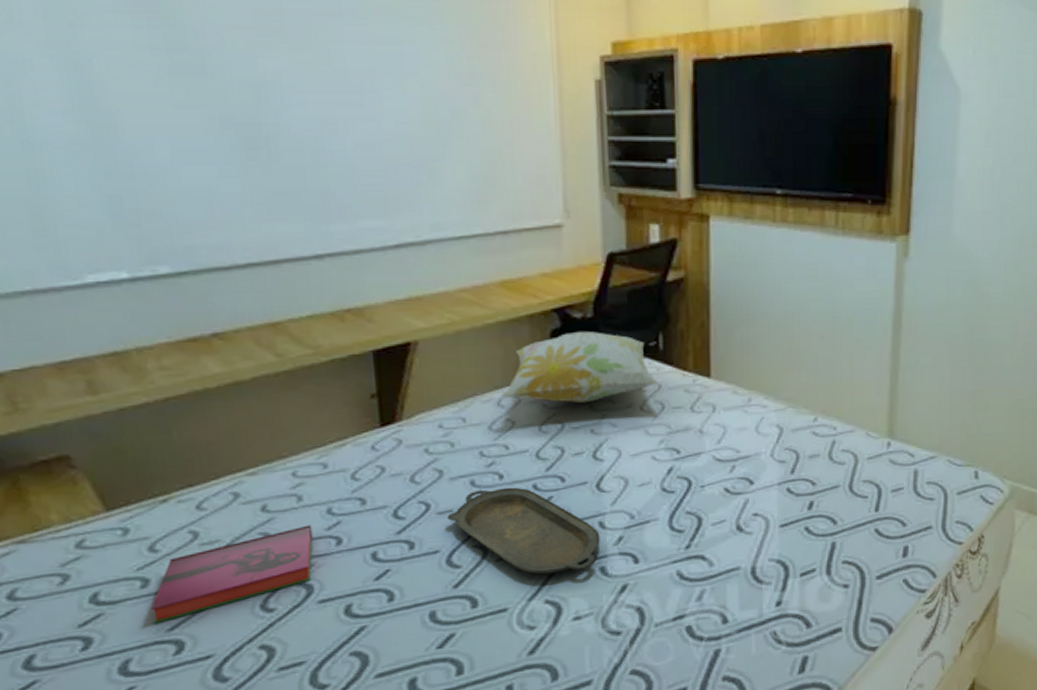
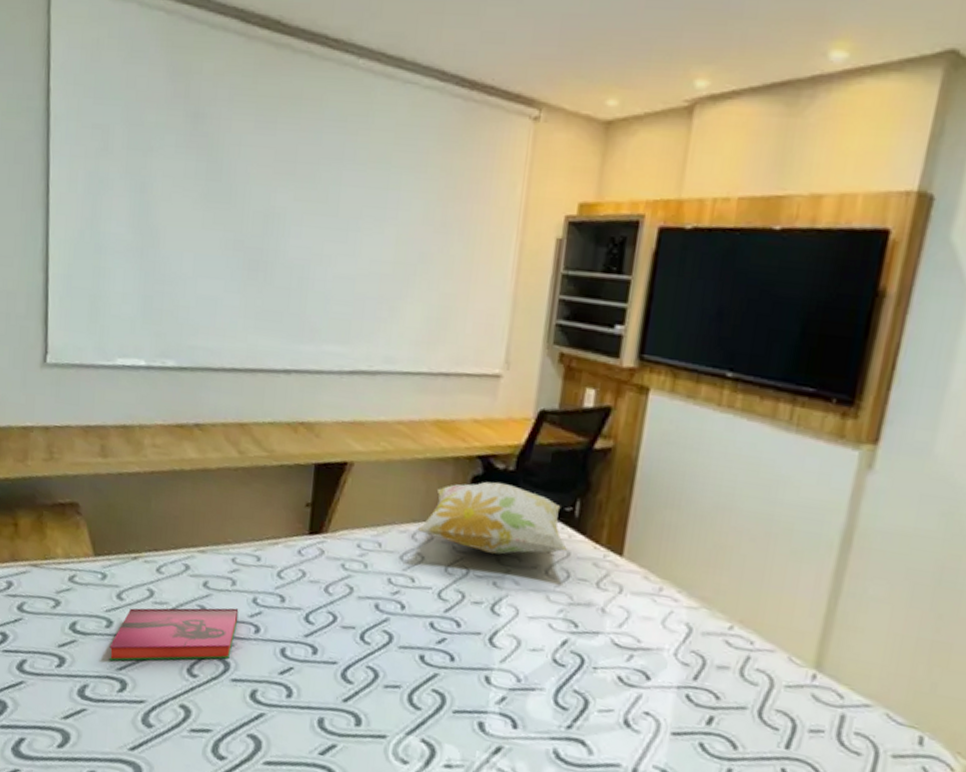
serving tray: present [447,487,600,575] -> none [349,614,484,720]

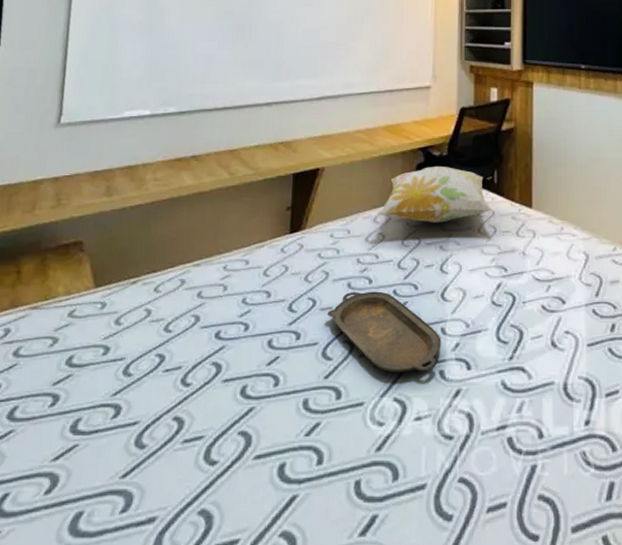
hardback book: present [109,608,239,661] -> none [104,311,230,387]
serving tray: none [349,614,484,720] -> present [327,291,441,373]

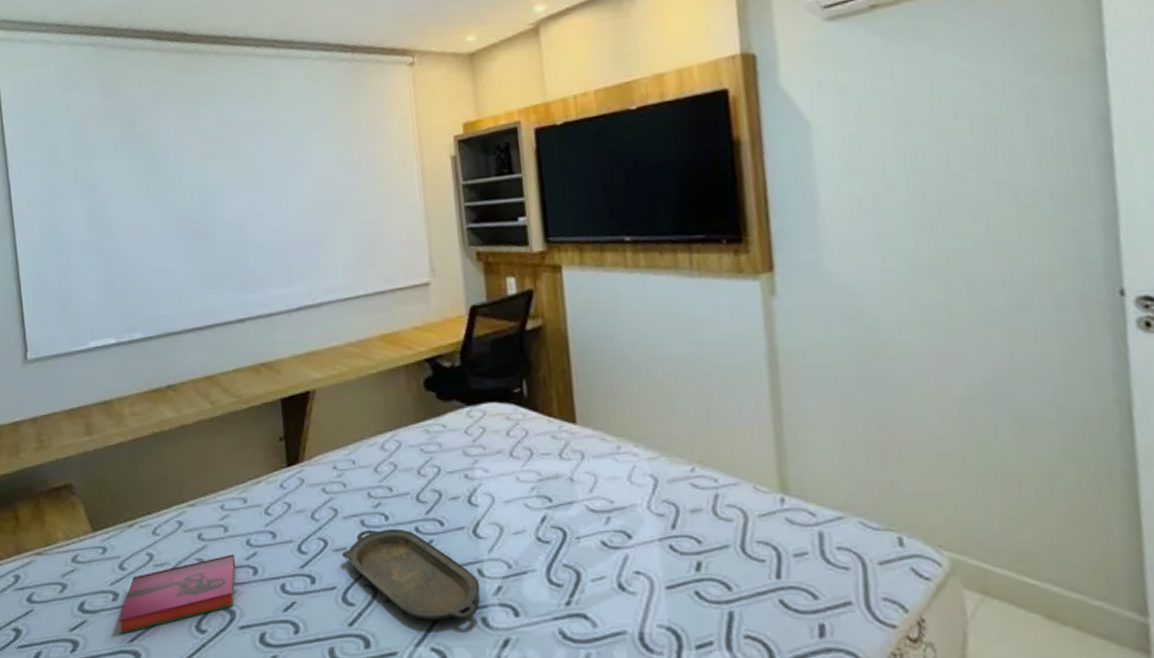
hardback book: none [104,311,230,387] -> present [119,554,236,633]
decorative pillow: present [377,167,492,223] -> none [384,379,524,448]

